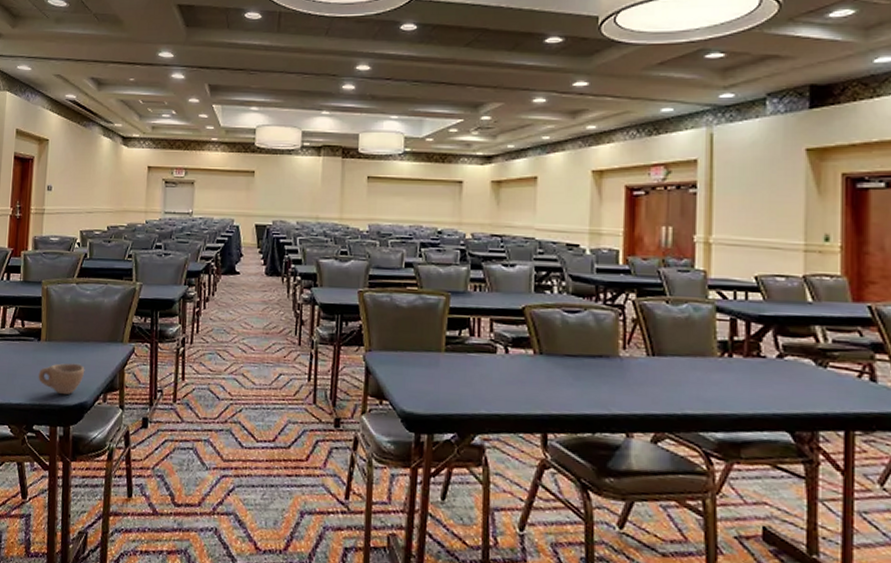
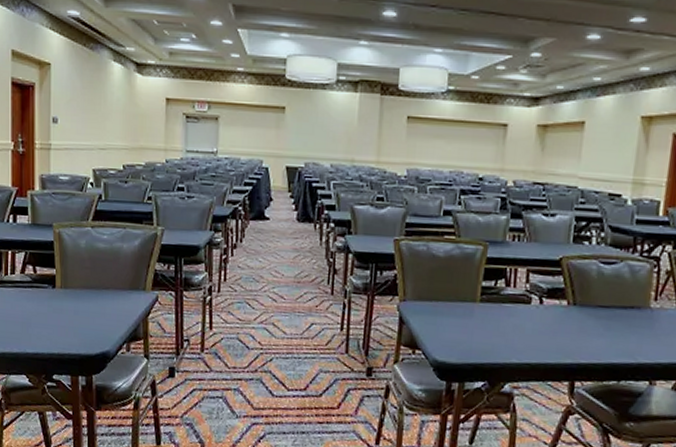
cup: present [38,363,85,395] -> none [55,311,106,345]

